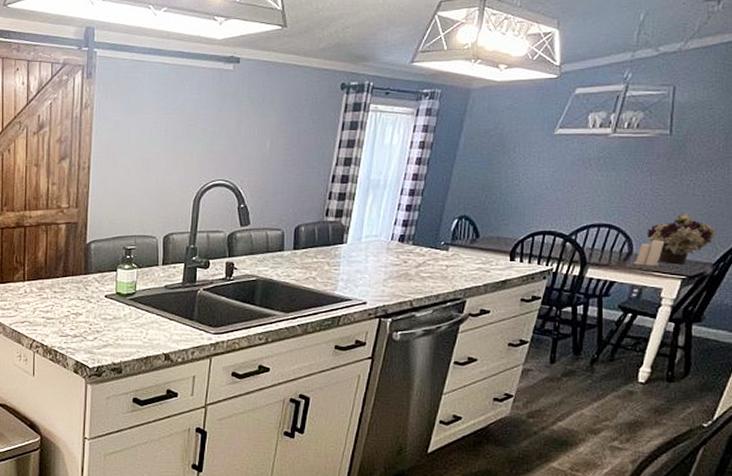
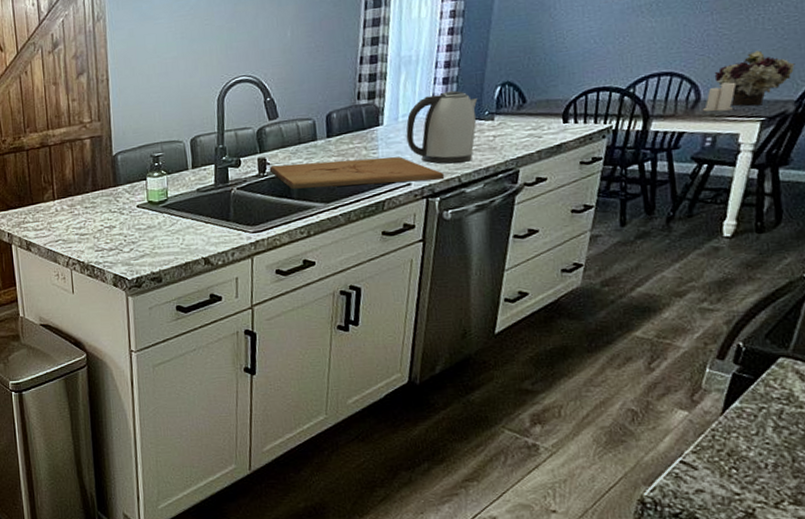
cutting board: none [236,271,398,302] -> present [269,157,445,189]
kettle: none [367,218,436,287] -> present [406,90,478,164]

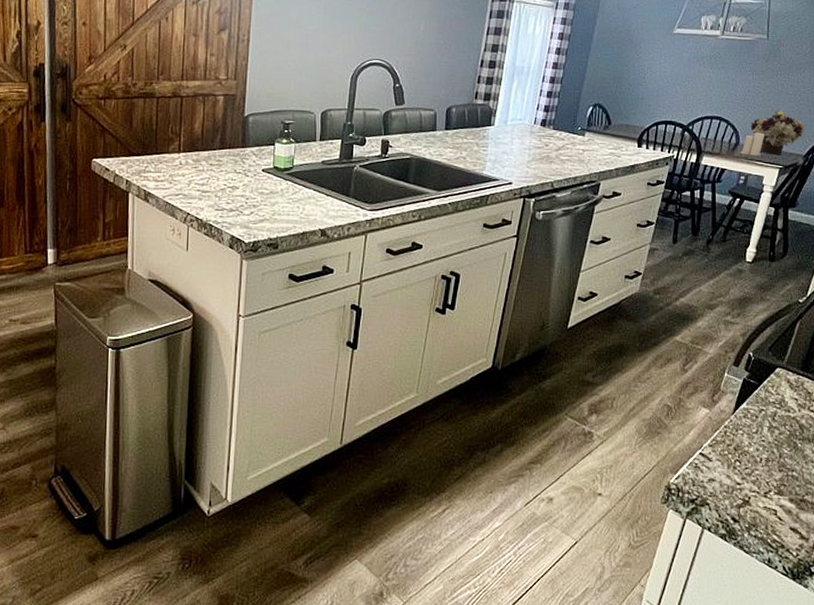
cutting board: present [269,157,445,189] -> none [391,149,540,183]
kettle: present [406,90,478,164] -> none [512,104,574,170]

